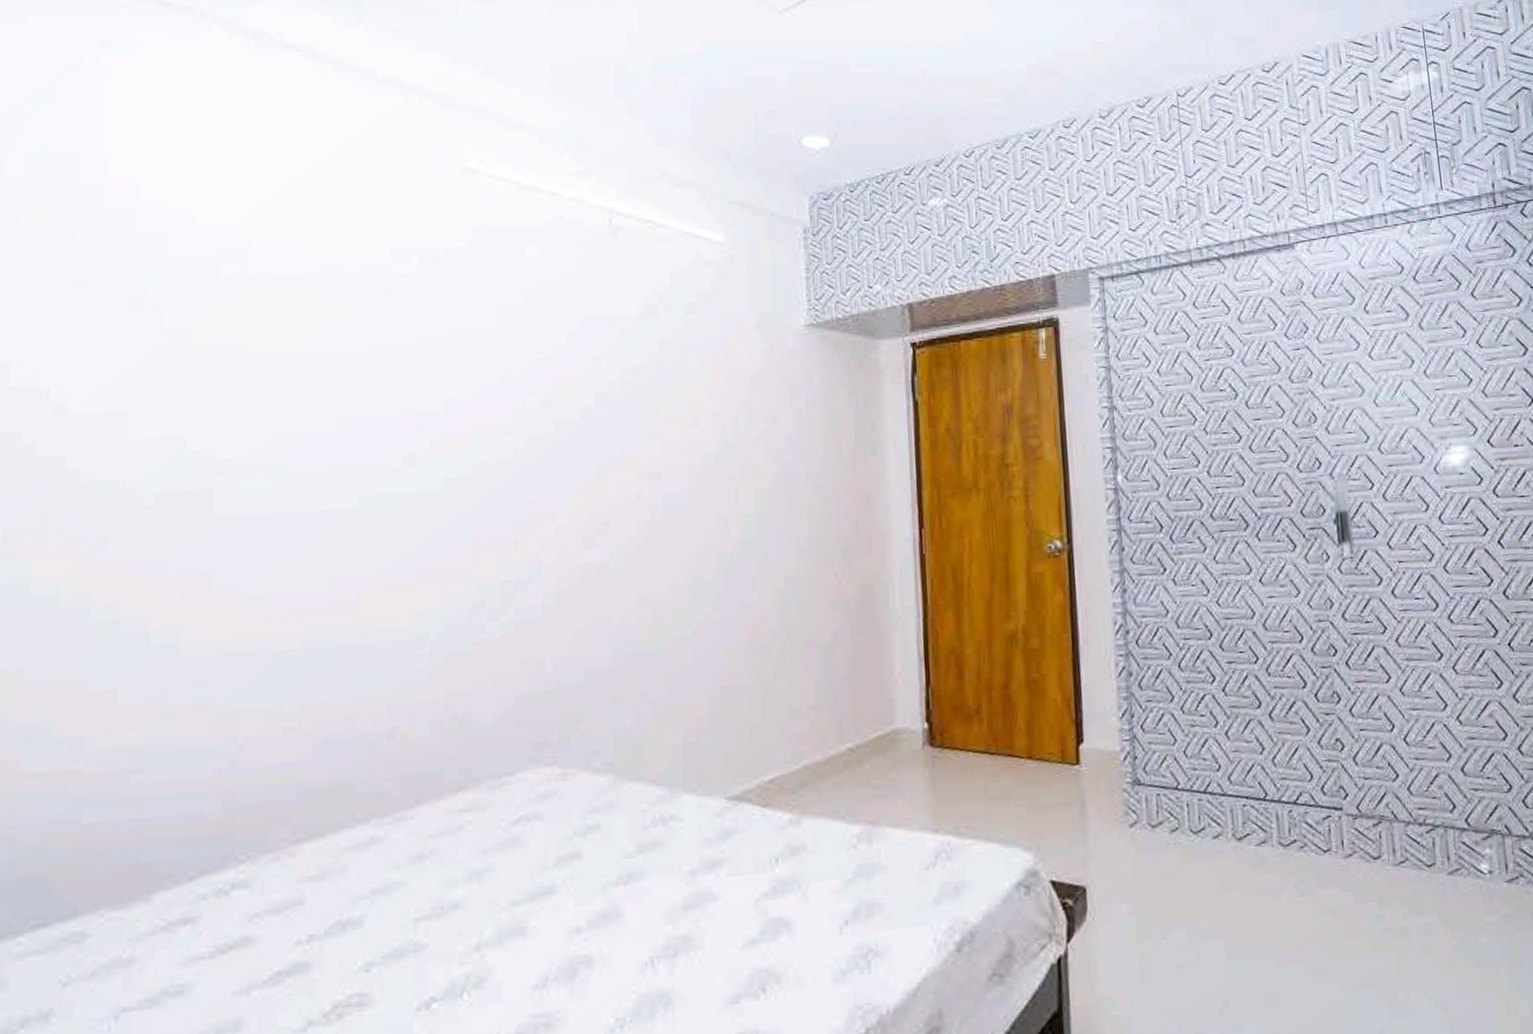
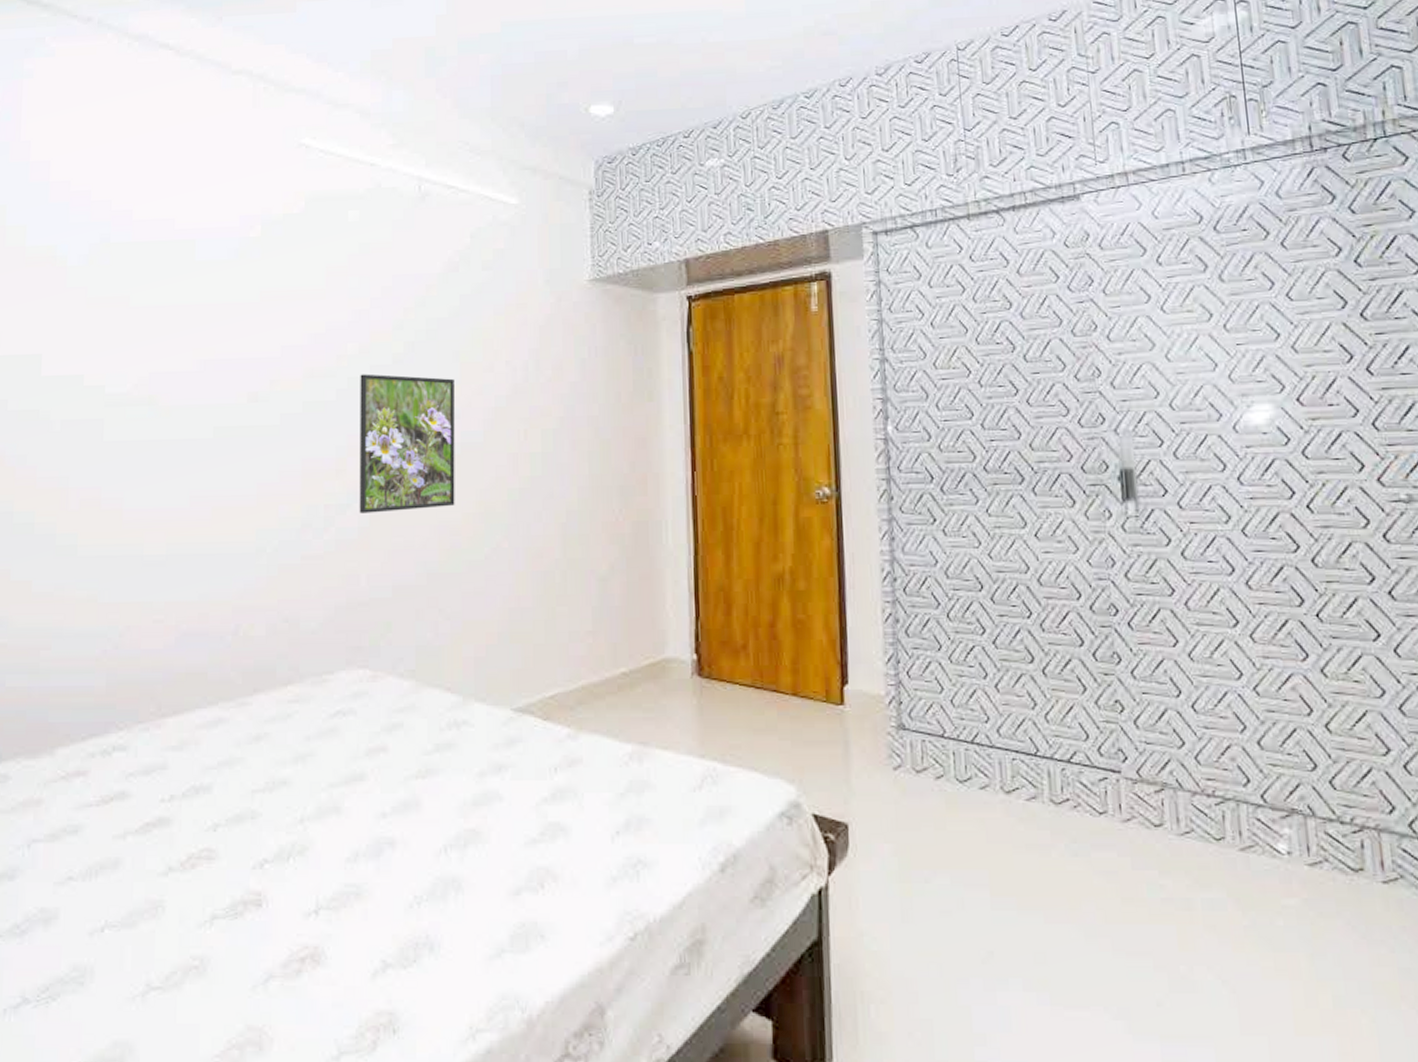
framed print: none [542,430,657,590] -> present [359,374,455,514]

